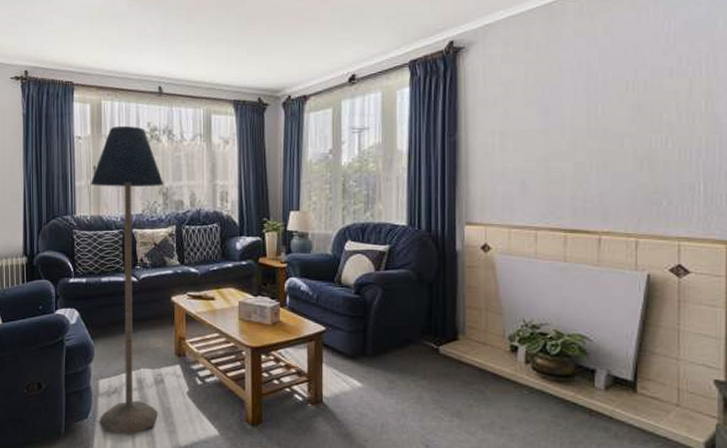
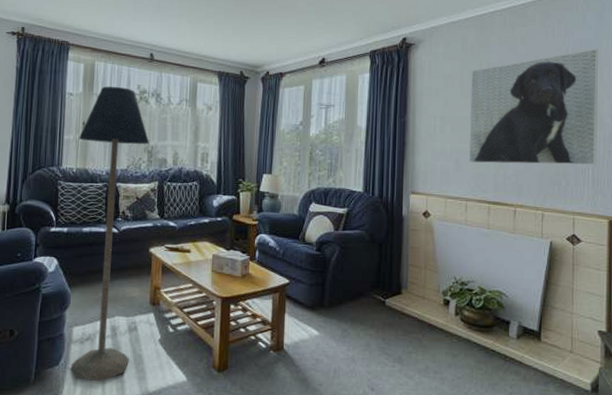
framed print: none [537,30,712,185] -> present [468,48,599,165]

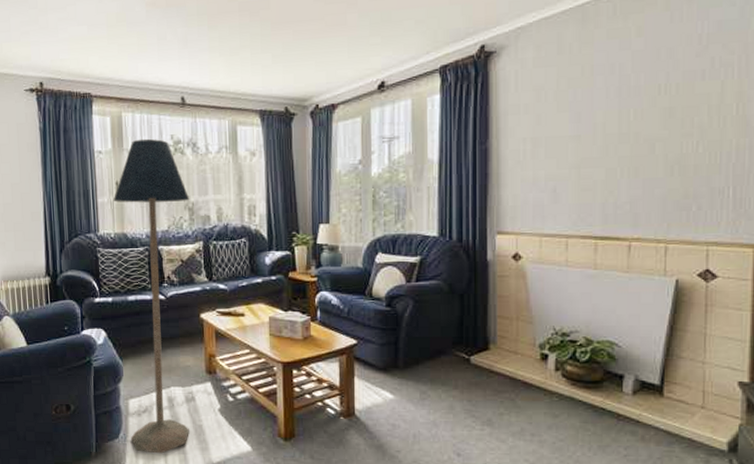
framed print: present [468,48,599,165] -> none [568,30,745,192]

